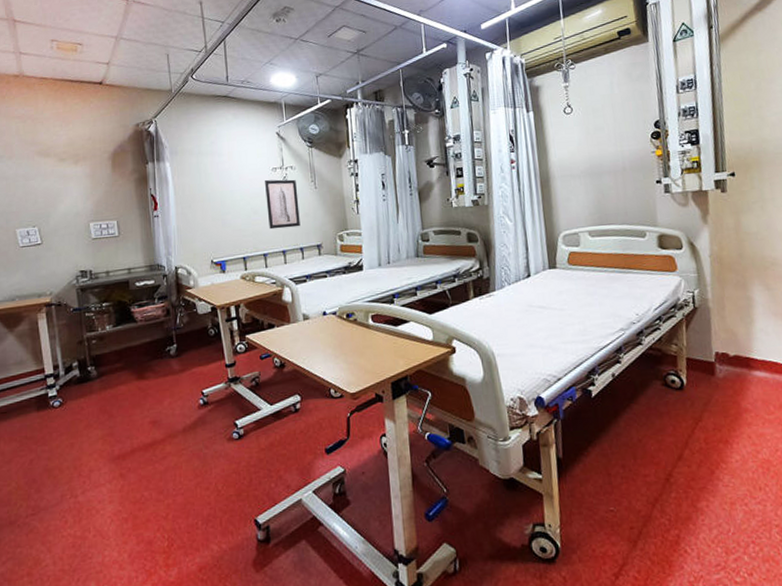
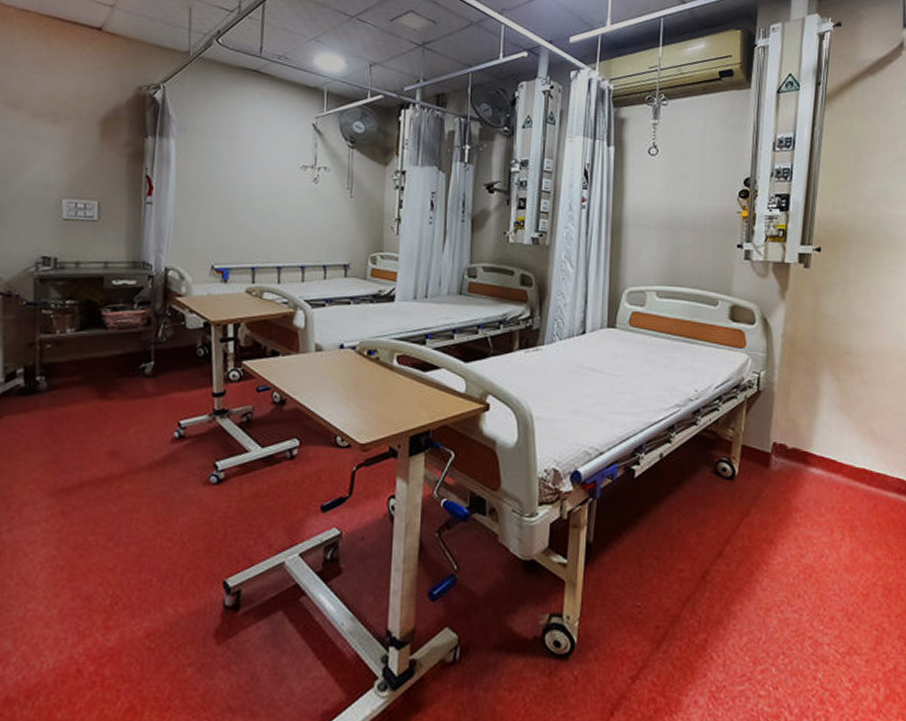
wall art: present [265,179,300,230] -> none [288,179,329,240]

